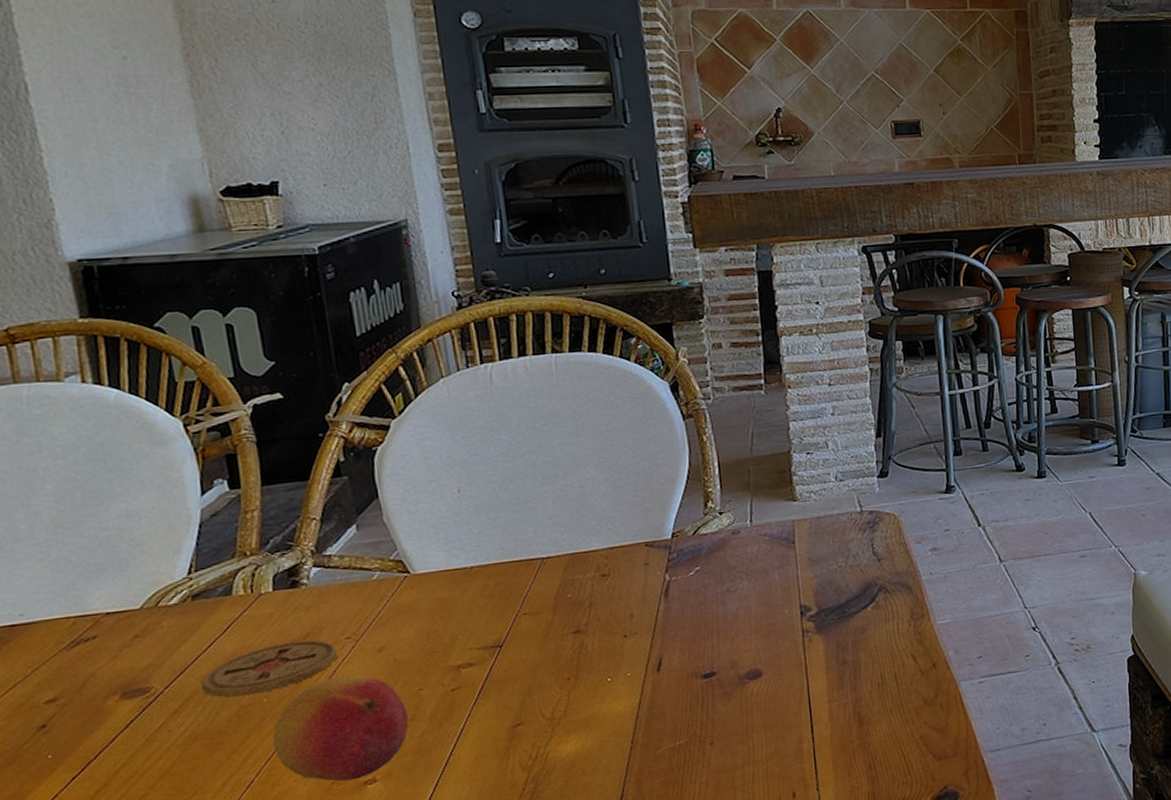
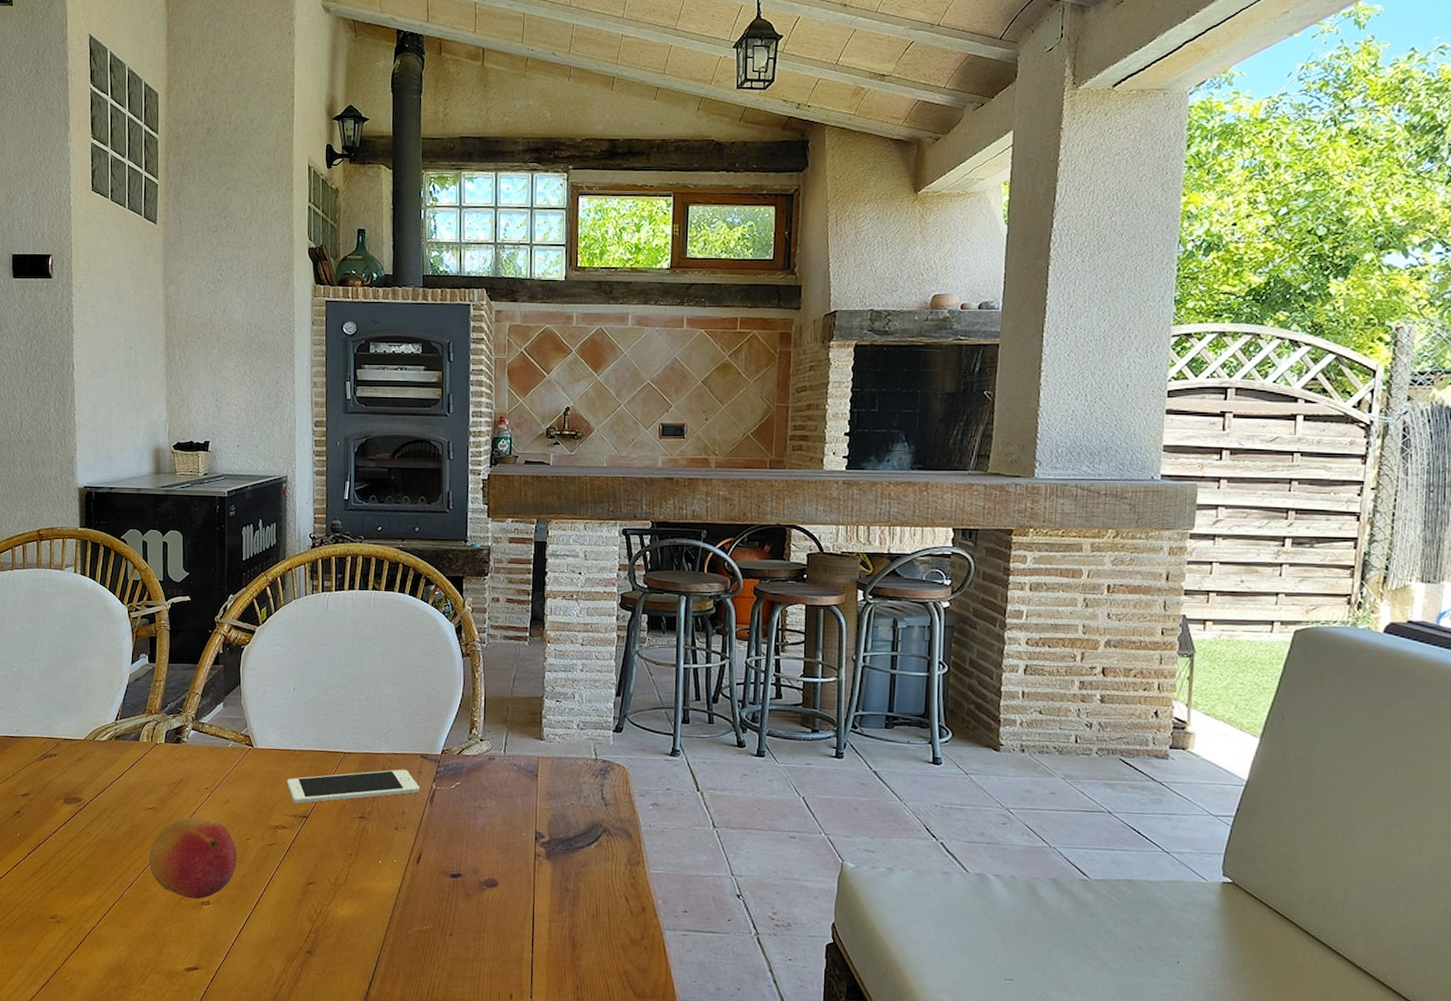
coaster: present [201,640,338,698] -> none [112,783,199,818]
cell phone: none [466,564,649,633] -> present [287,769,419,804]

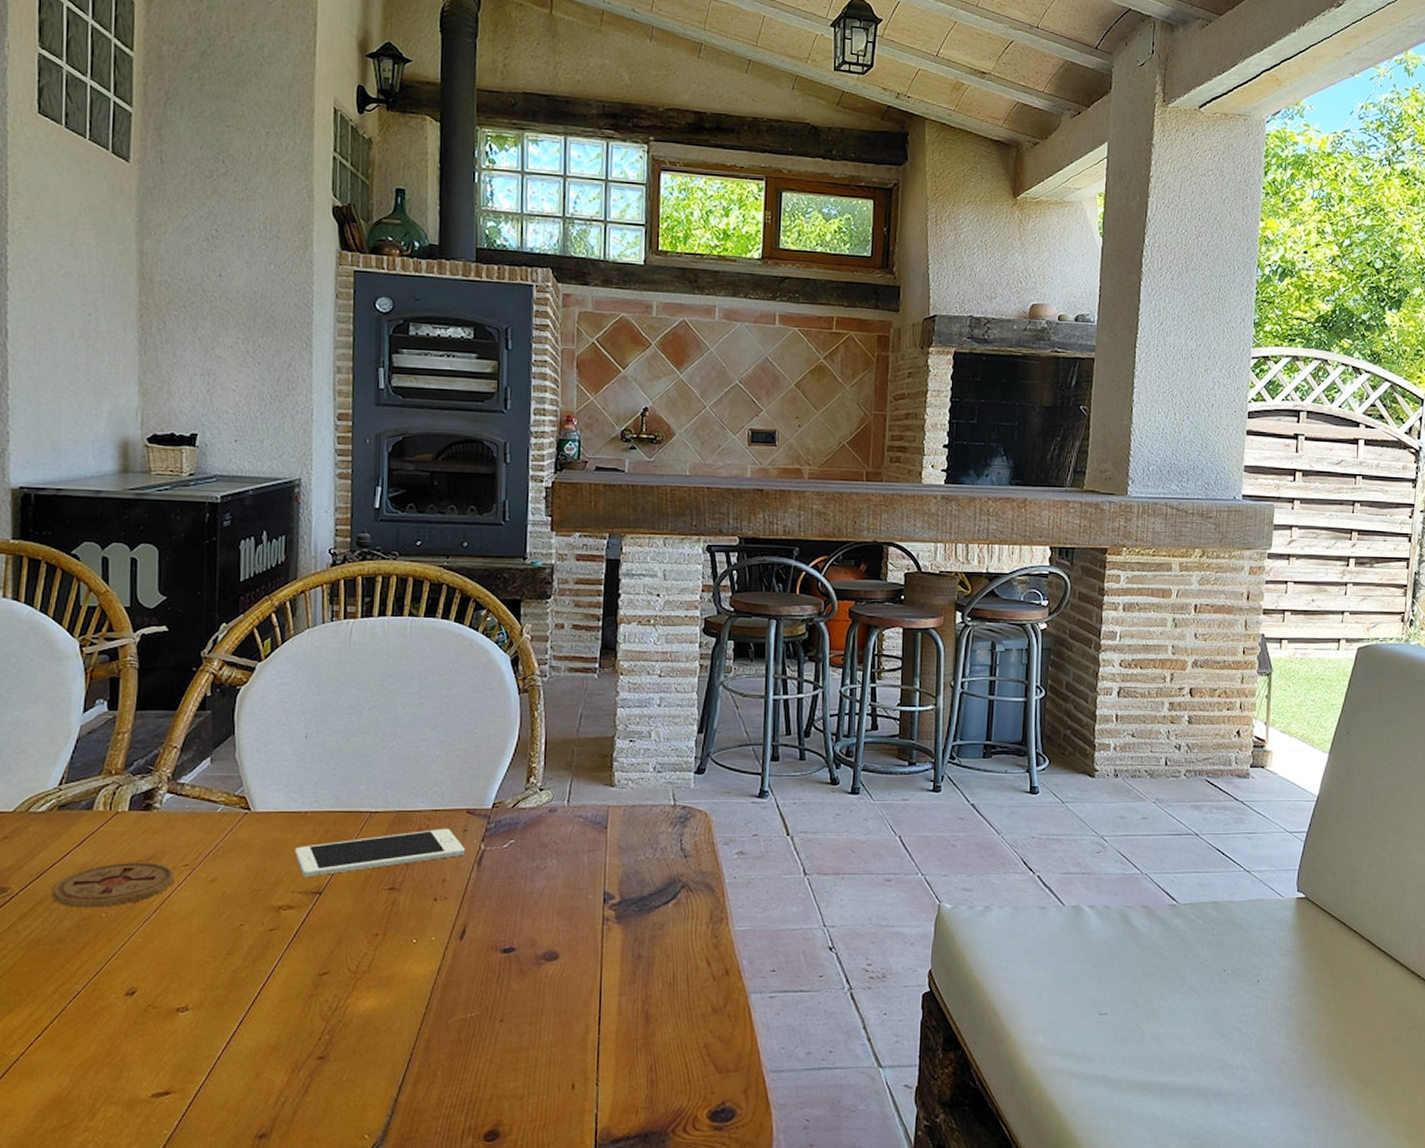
coaster: none [112,783,199,818] -> present [52,862,175,908]
fruit: present [149,816,237,899] -> none [104,901,226,1005]

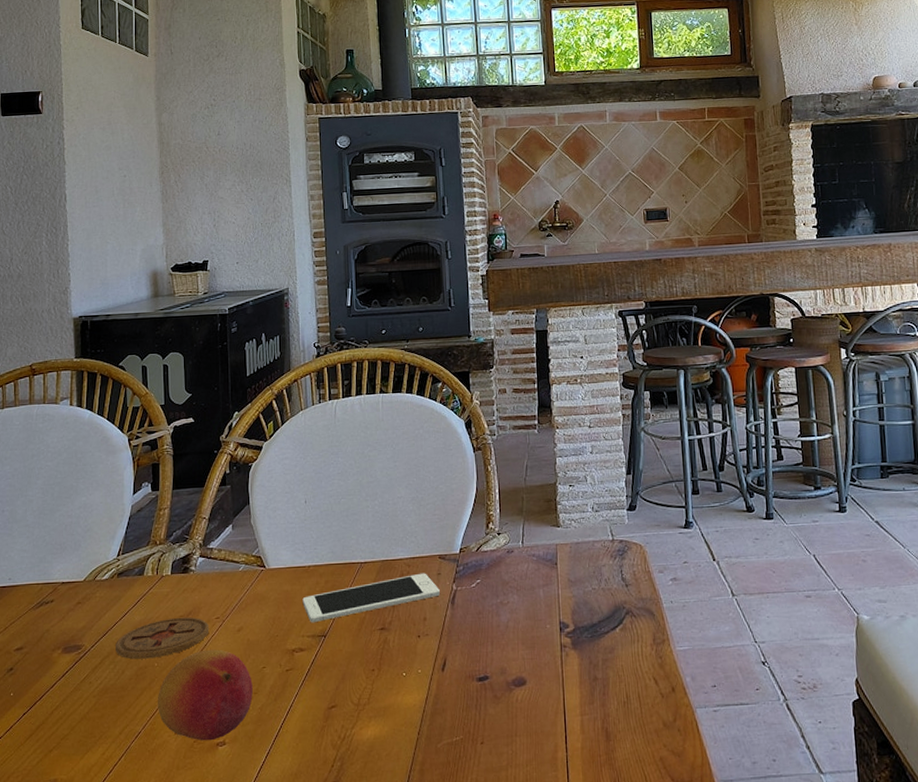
fruit: none [104,901,226,1005] -> present [158,649,253,741]

